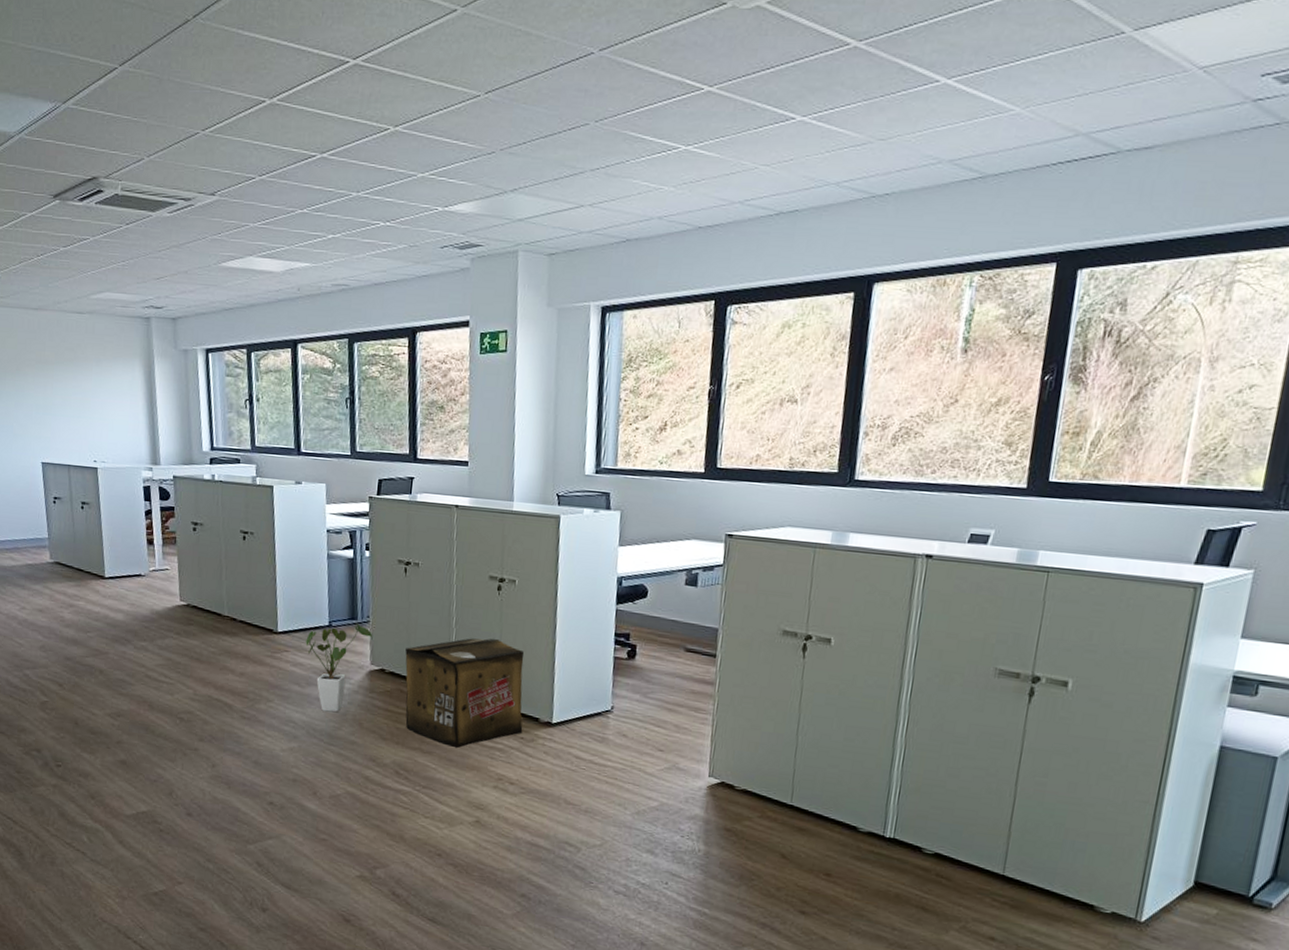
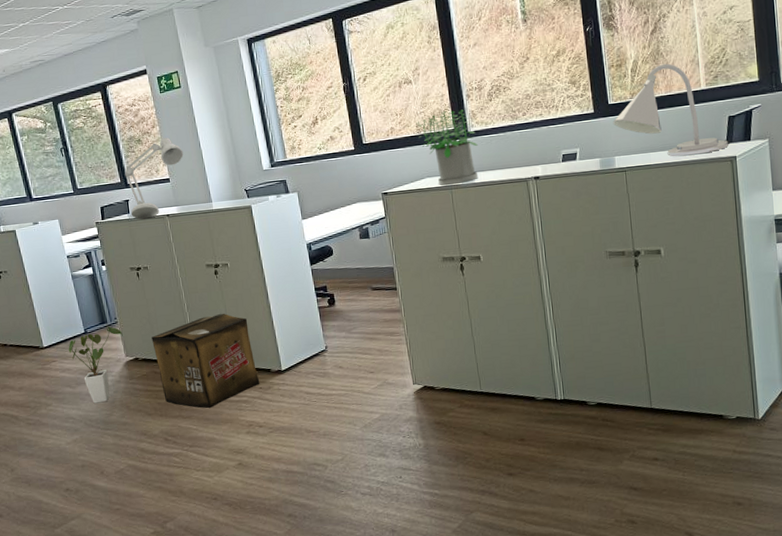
desk lamp: none [413,409,492,506] -> present [125,137,184,220]
potted plant: none [789,447,864,544] -> present [416,109,479,186]
table lamp: none [1047,443,1201,572] -> present [612,63,731,157]

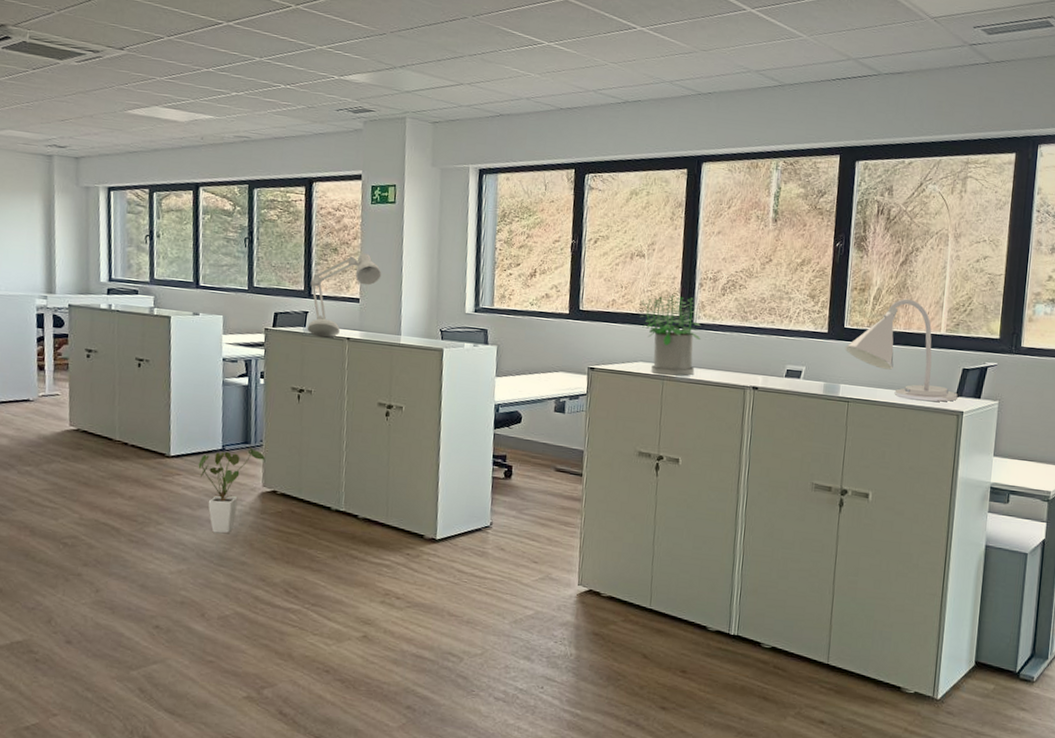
cardboard box: present [151,313,260,408] -> none [296,460,410,565]

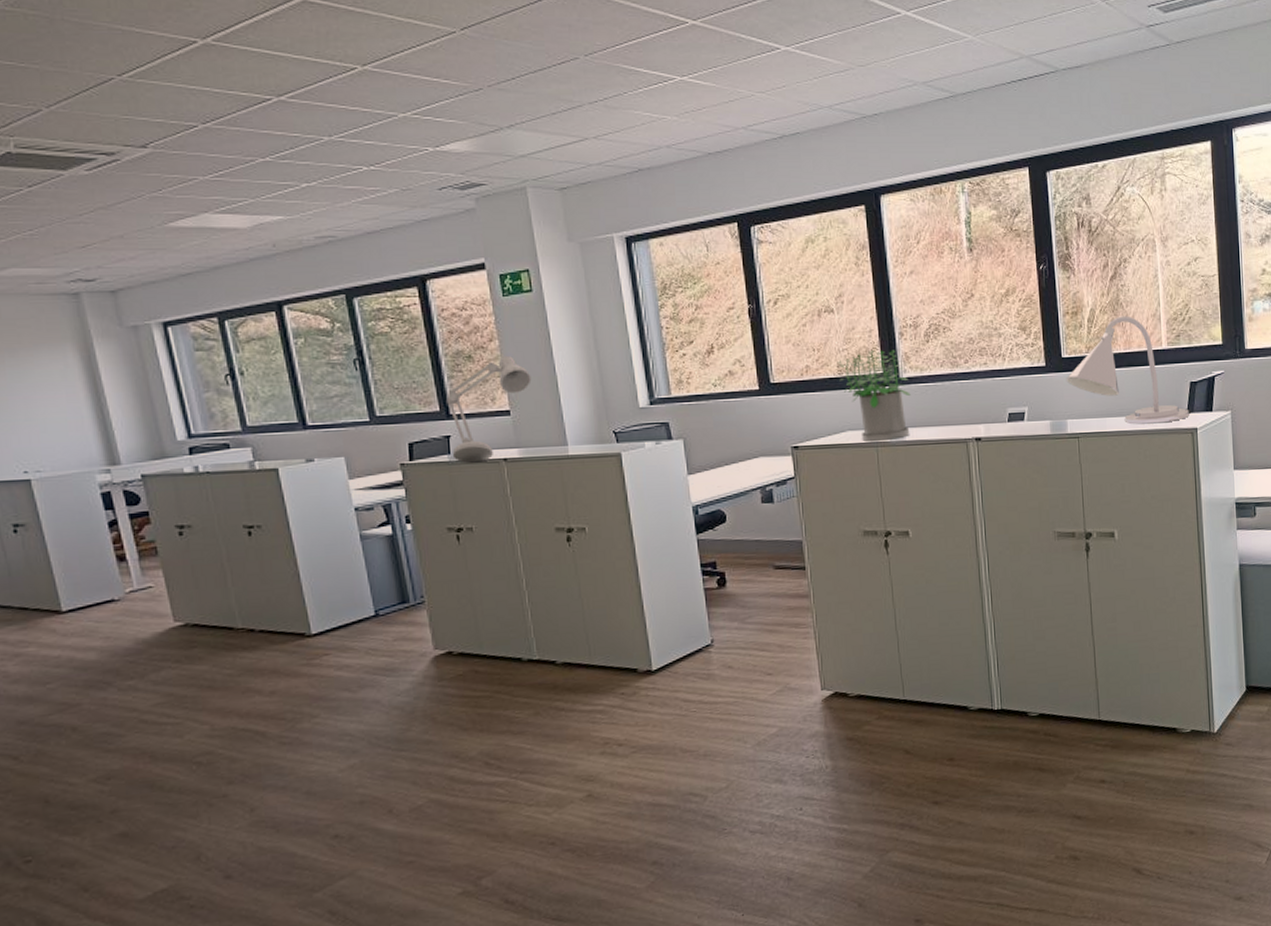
house plant: present [198,447,266,534] -> none [349,606,432,714]

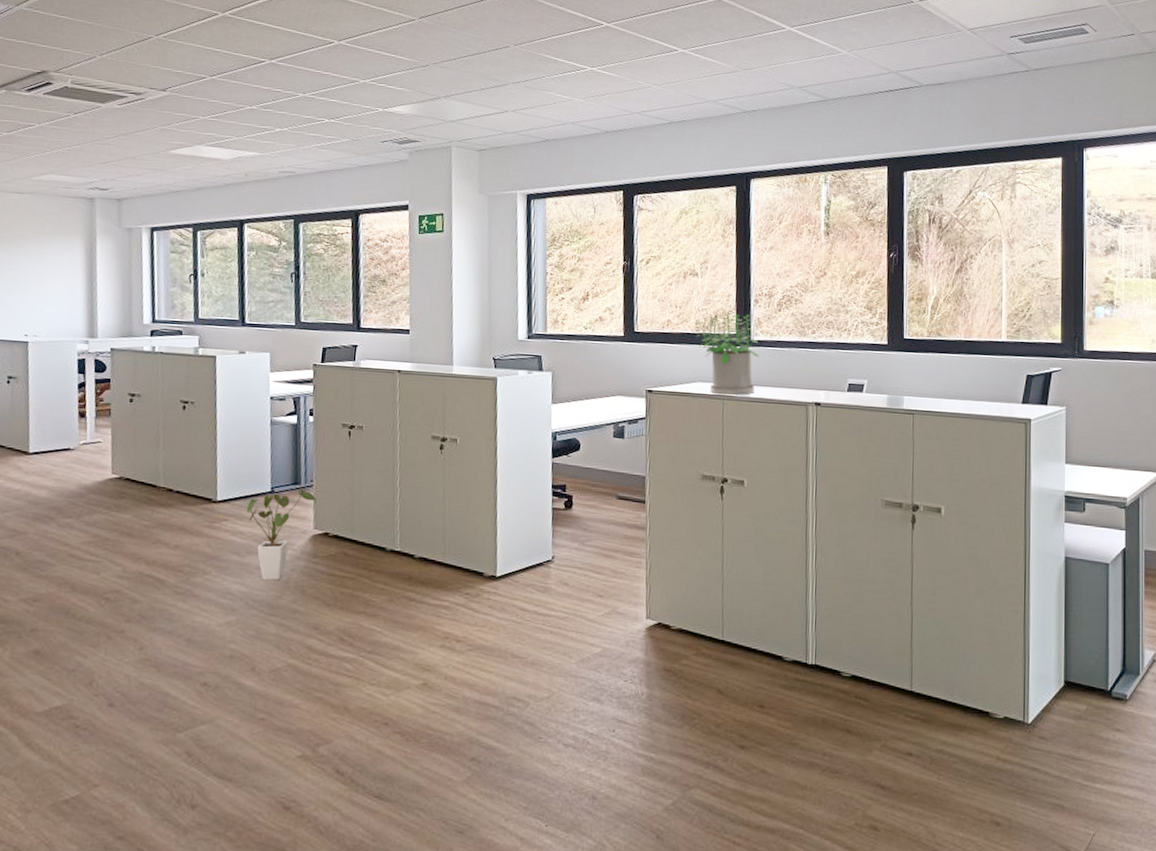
house plant: none [349,606,432,714] -> present [246,488,317,581]
desk lamp: present [446,355,532,463] -> none [356,283,432,371]
table lamp: present [1066,316,1192,425] -> none [906,306,1026,411]

